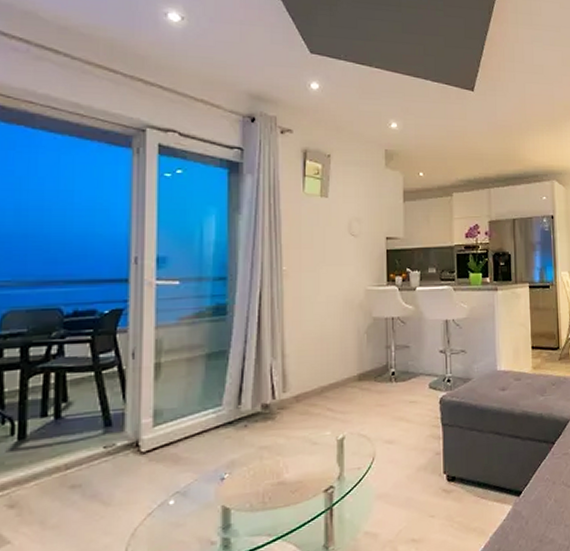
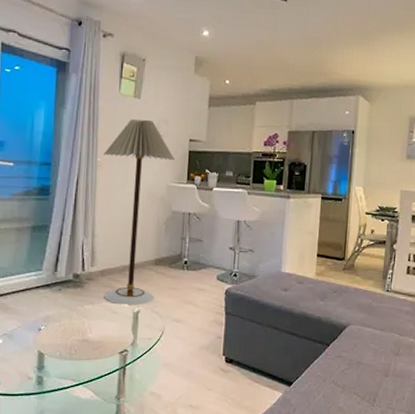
floor lamp: none [289,219,372,434] -> present [103,118,176,306]

